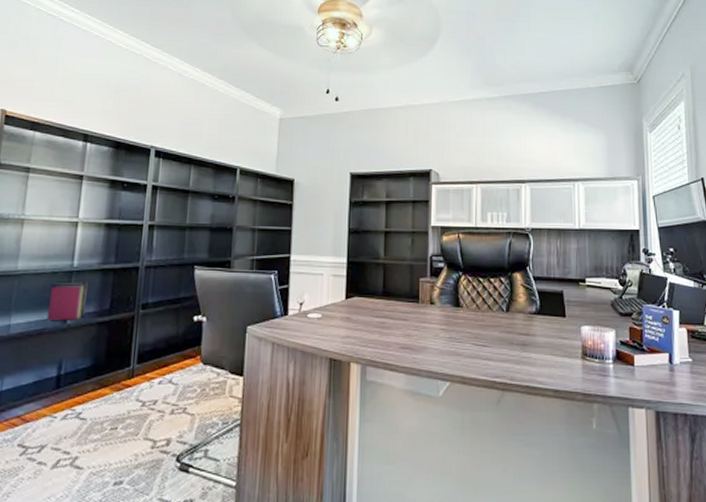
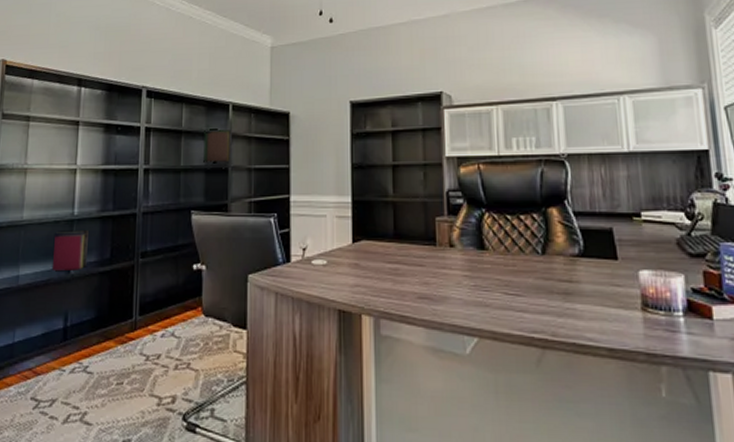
books: none [209,190,237,223] -> present [203,129,230,164]

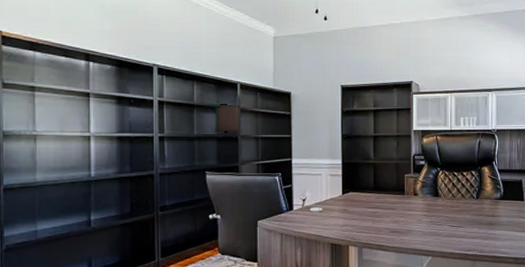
books: present [51,230,89,272] -> none [71,190,107,226]

